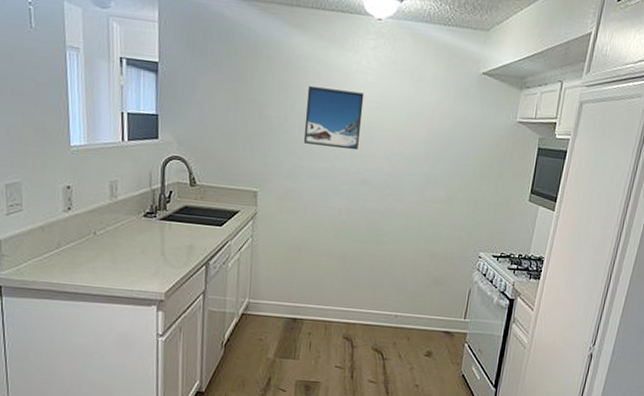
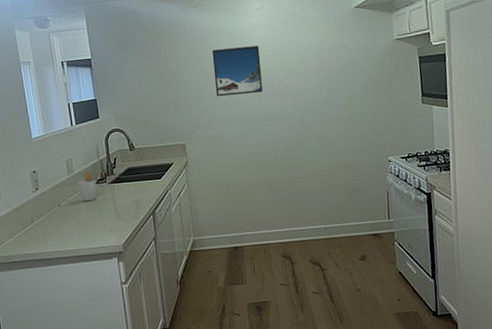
utensil holder: none [122,198,151,236] -> present [79,170,101,202]

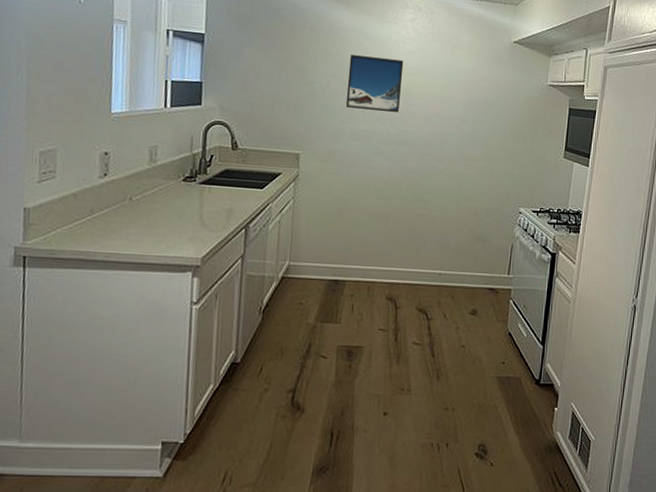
utensil holder: present [79,170,101,202] -> none [160,163,192,201]

